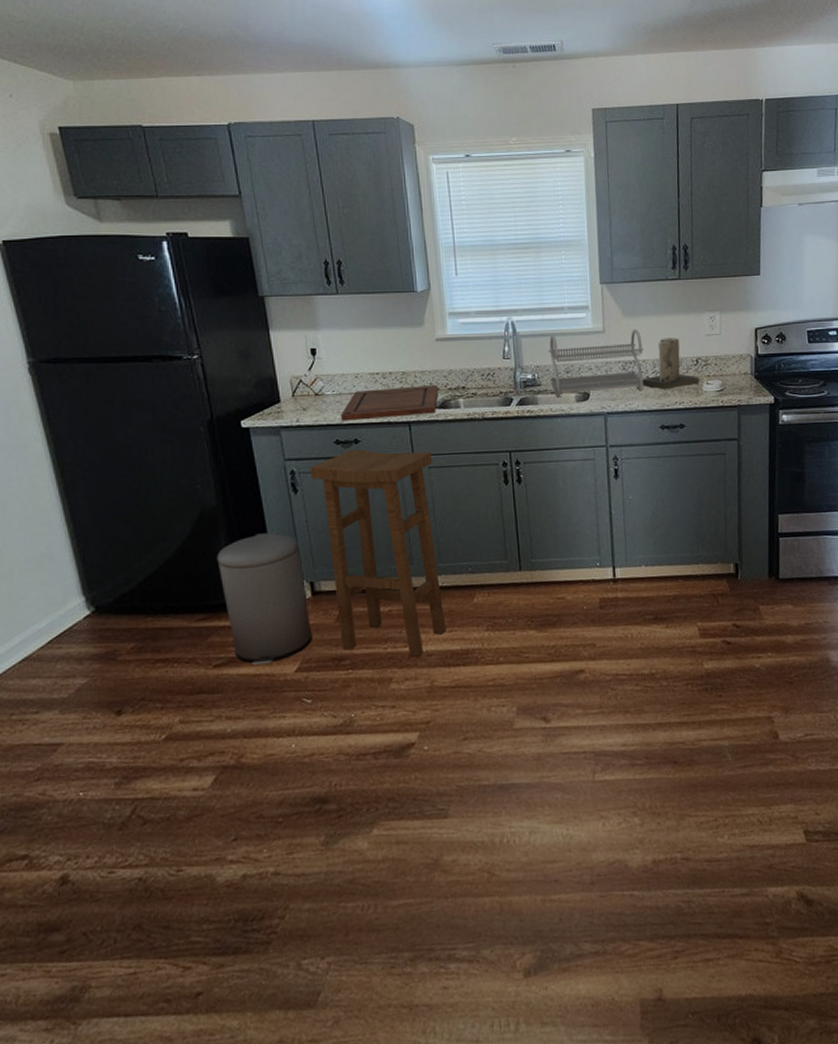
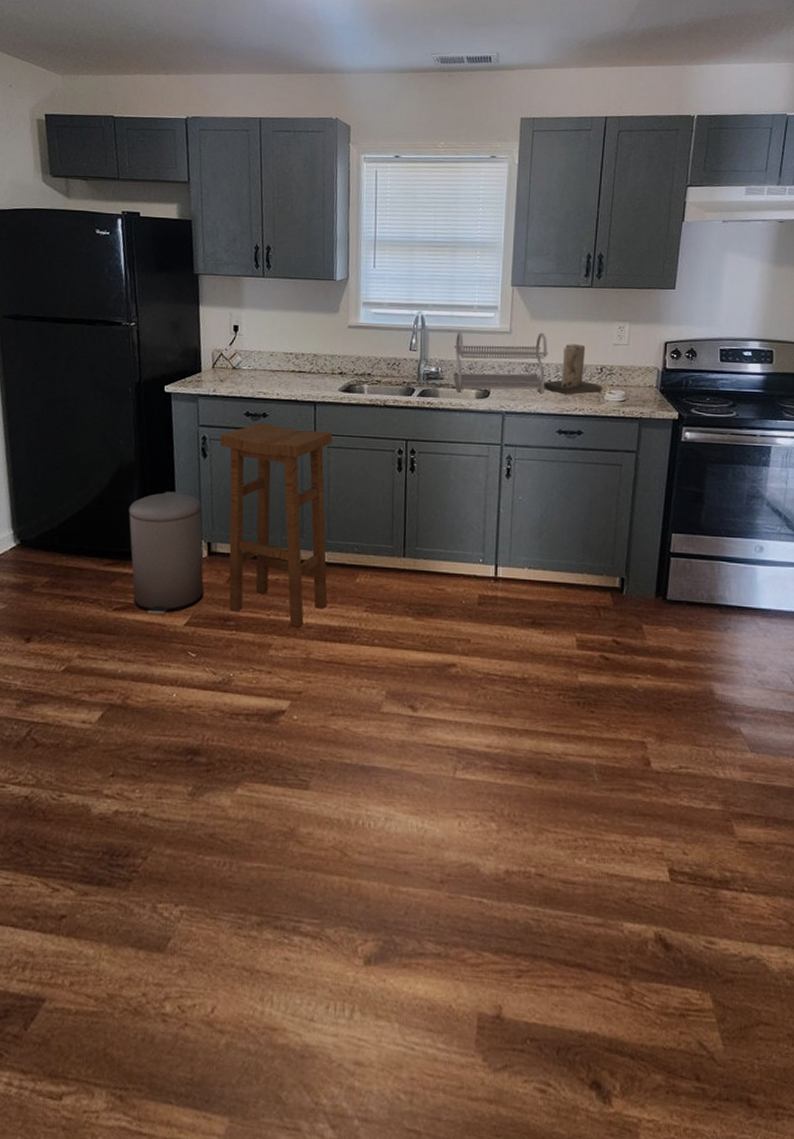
cutting board: present [340,385,439,421] -> none [252,368,345,397]

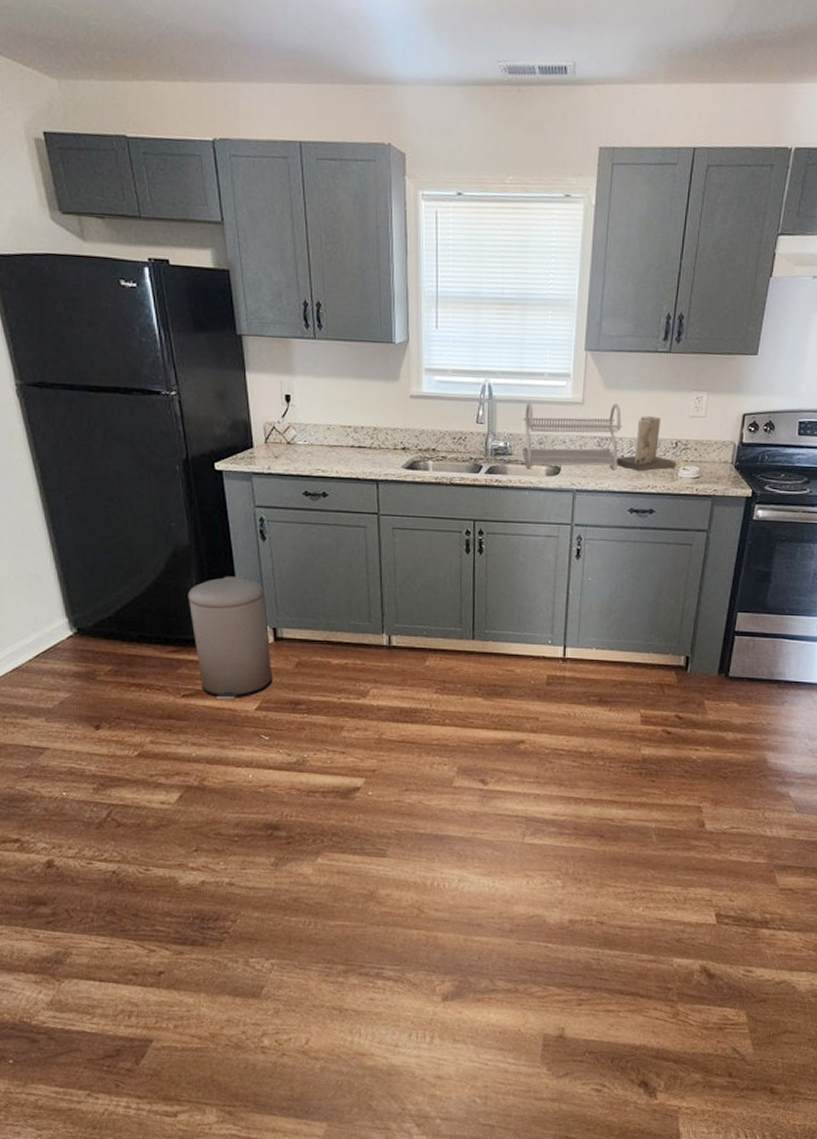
bar stool: present [219,423,333,628] -> none [278,503,398,710]

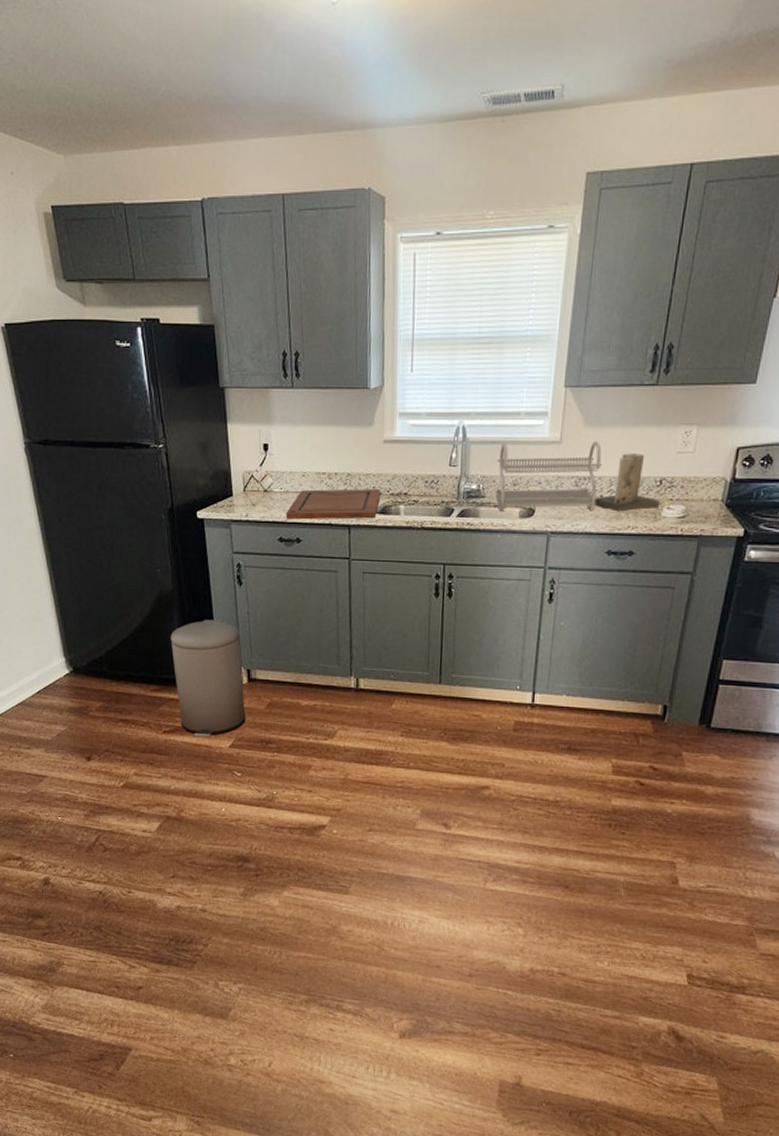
cutting board: none [310,443,408,475] -> present [285,489,381,520]

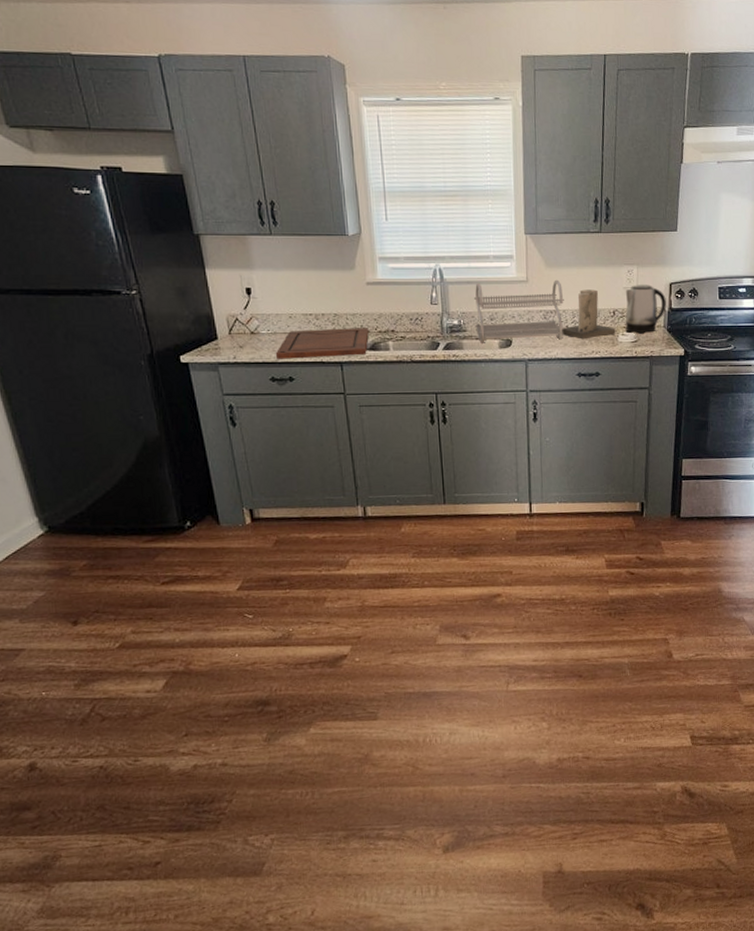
pedal bin: present [170,619,246,738] -> none [161,462,253,585]
kettle: none [672,449,730,508] -> present [625,285,666,334]

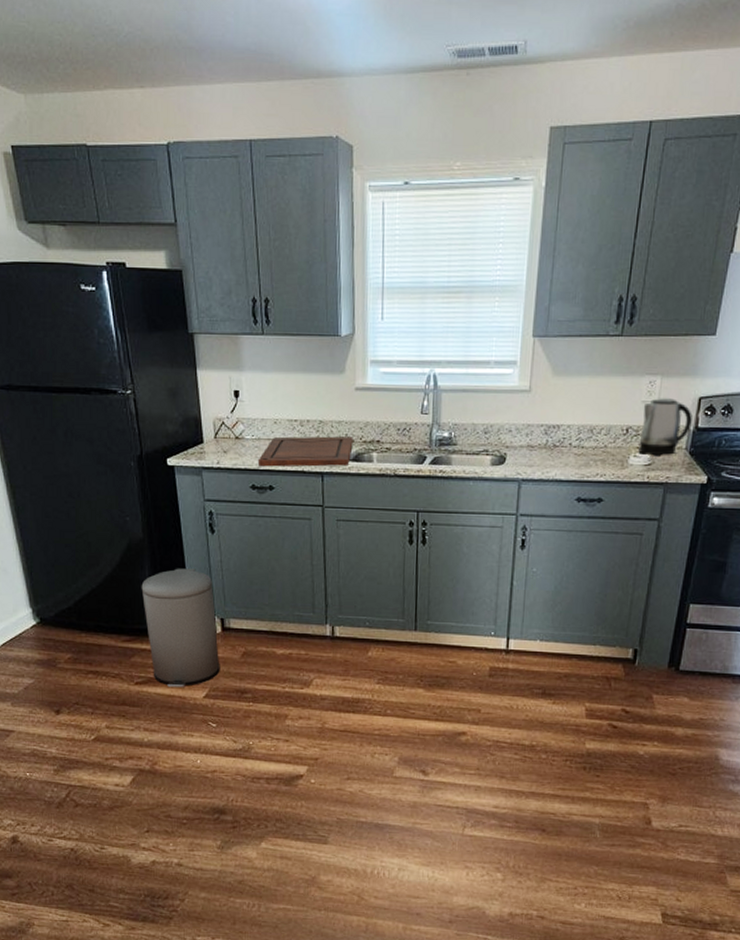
pedal bin: none [161,462,253,585] -> present [141,568,220,689]
dish rack: present [473,279,564,343] -> none [466,389,570,459]
paper towel roll: present [562,289,616,340] -> none [563,402,627,460]

